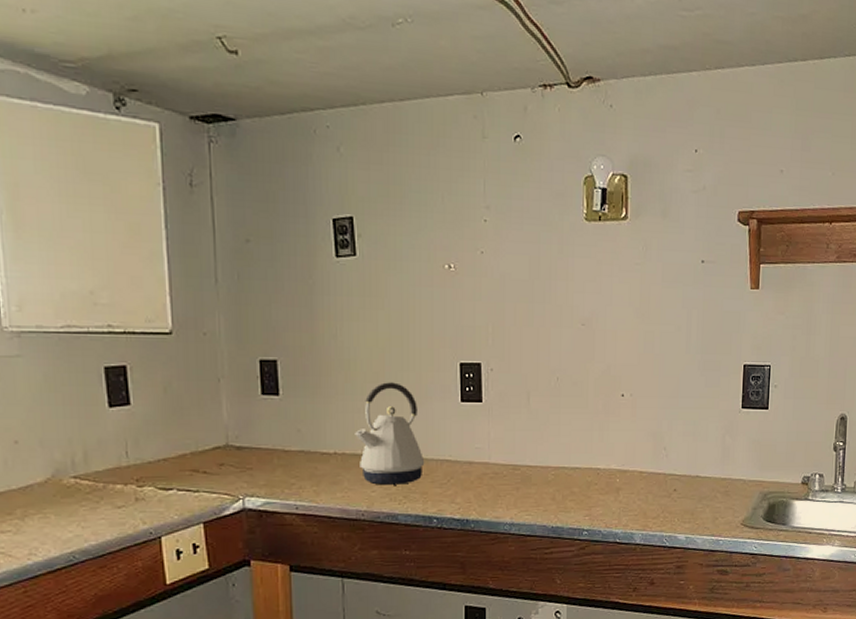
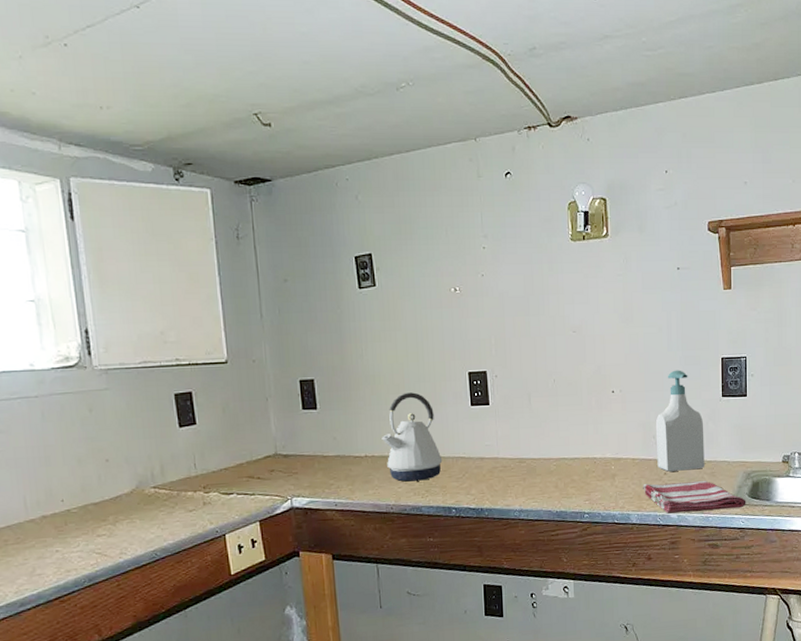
dish towel: none [649,499,761,535] -> present [643,480,746,514]
soap bottle: none [667,375,720,488] -> present [655,370,705,472]

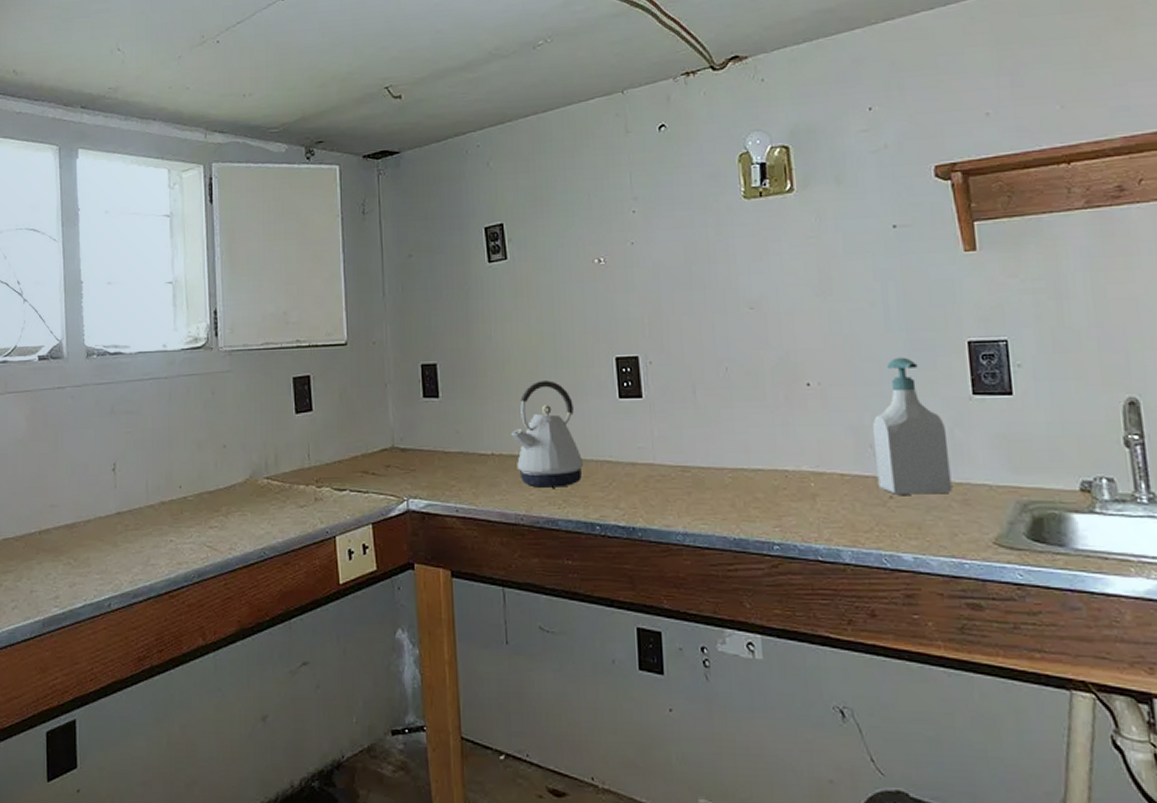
dish towel: present [643,480,746,514] -> none [858,509,1025,554]

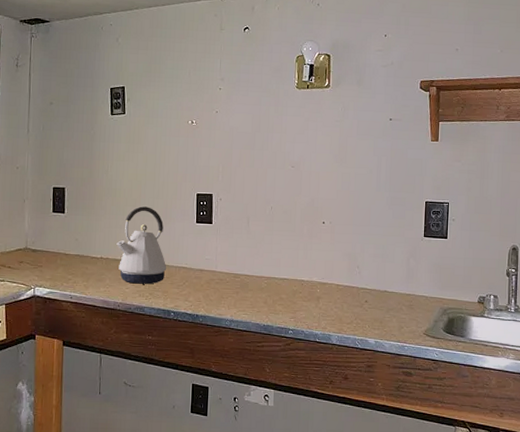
soap bottle: present [872,357,952,495] -> none [359,208,405,301]

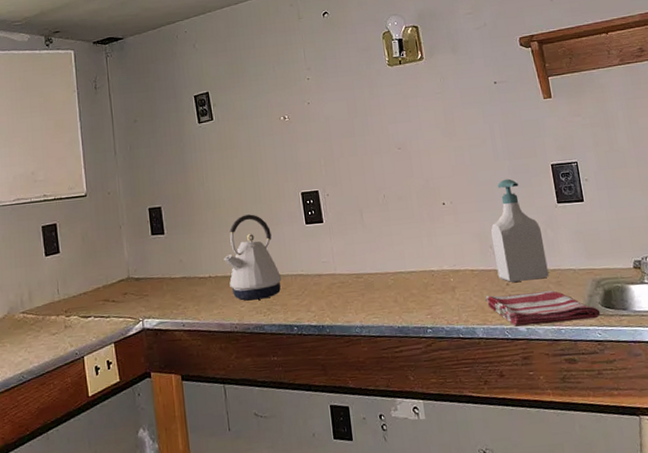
dish towel: none [344,309,441,341] -> present [485,290,601,327]
soap bottle: none [359,208,405,301] -> present [490,178,549,282]

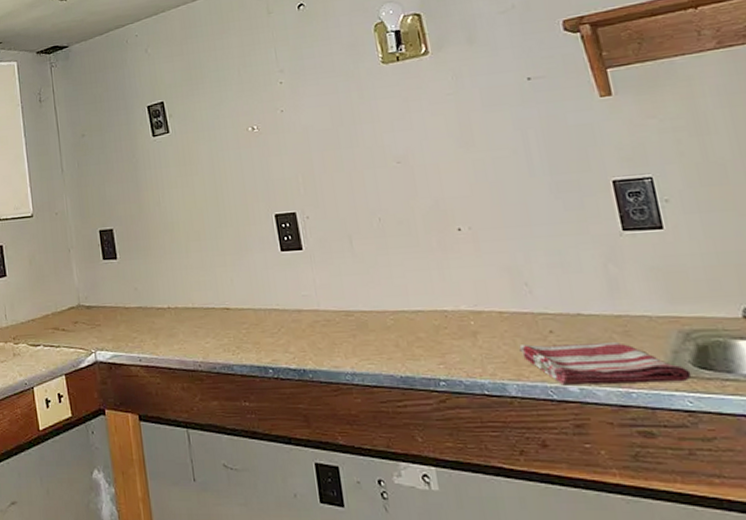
kettle: present [224,214,282,301] -> none [184,238,253,336]
soap bottle: present [490,178,549,282] -> none [525,199,612,329]

